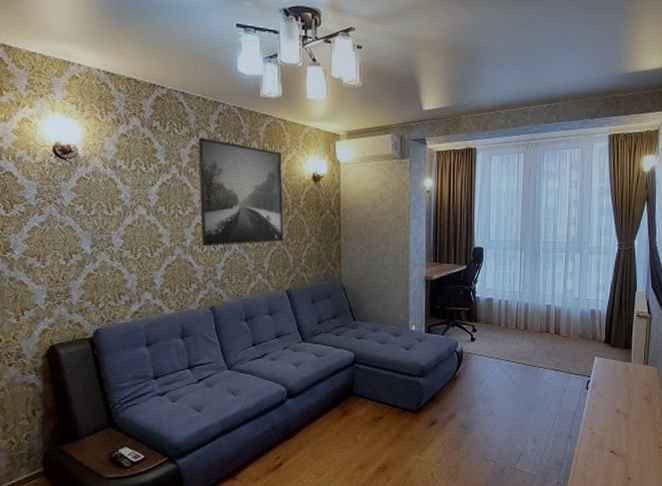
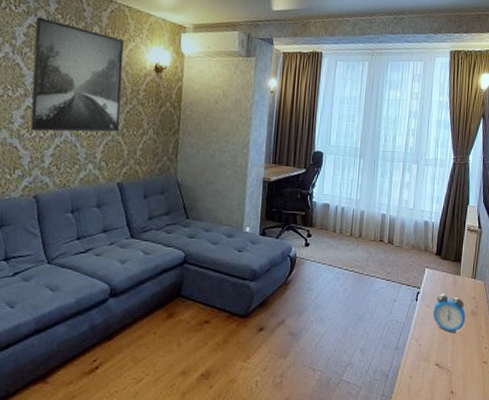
alarm clock: none [605,381,639,419] -> present [433,294,466,332]

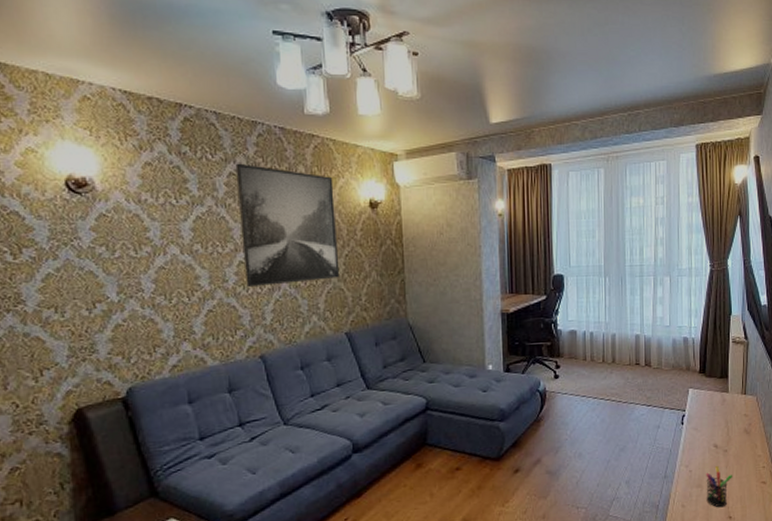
pen holder: none [432,343,457,382] -> present [706,466,732,508]
alarm clock: present [433,294,466,332] -> none [702,414,738,454]

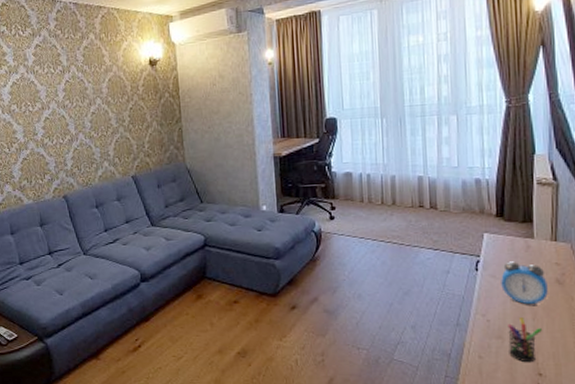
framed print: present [235,163,340,288] -> none [40,36,126,139]
alarm clock: none [702,414,738,454] -> present [501,261,548,305]

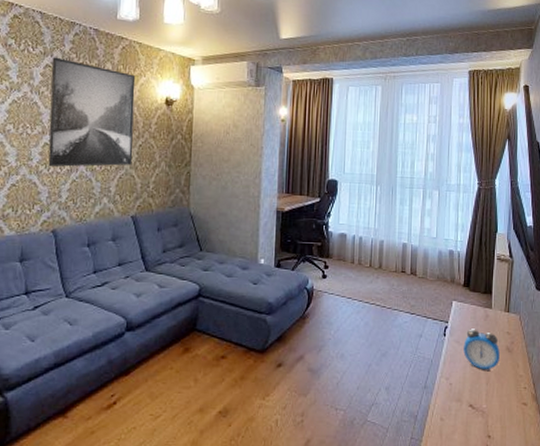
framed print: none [40,36,126,139] -> present [48,57,136,167]
pen holder: present [508,318,542,363] -> none [465,382,493,425]

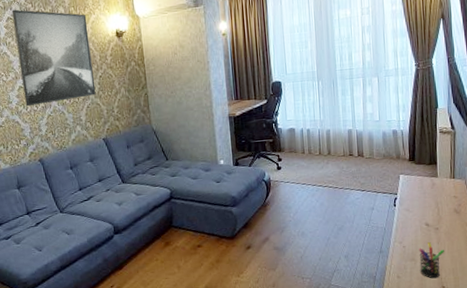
alarm clock: present [463,329,500,370] -> none [413,197,448,231]
pen holder: none [465,382,493,425] -> present [419,242,444,279]

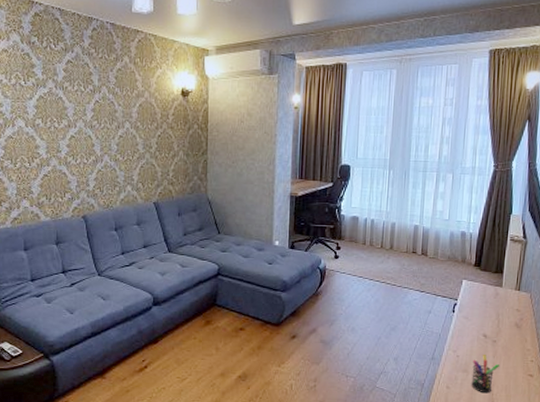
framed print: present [11,9,96,107] -> none [73,52,153,158]

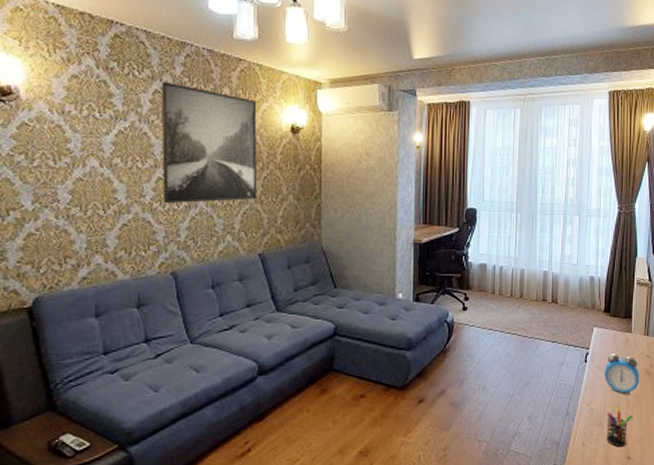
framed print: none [73,52,153,158] -> present [161,81,258,204]
alarm clock: none [472,306,508,344] -> present [604,353,639,394]

